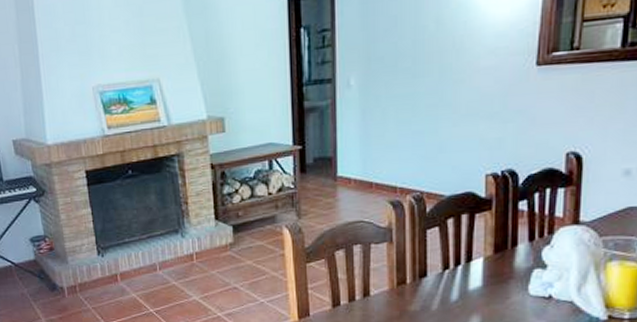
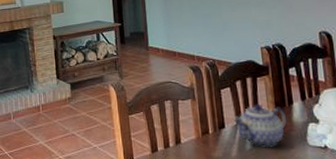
teapot: none [438,246,507,299] -> present [232,103,288,148]

